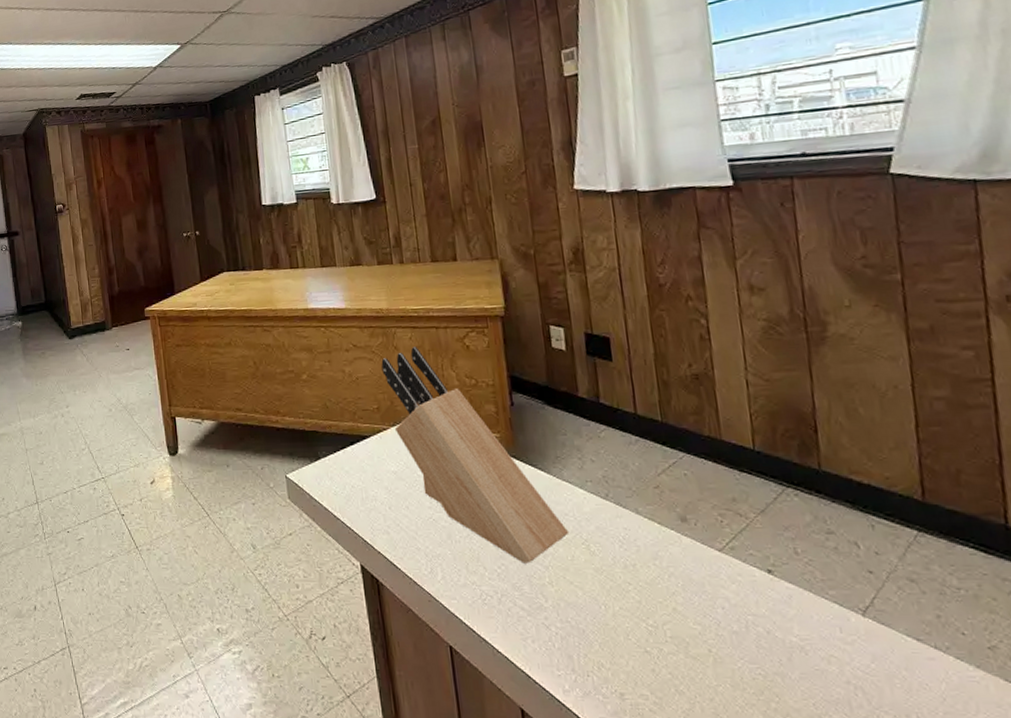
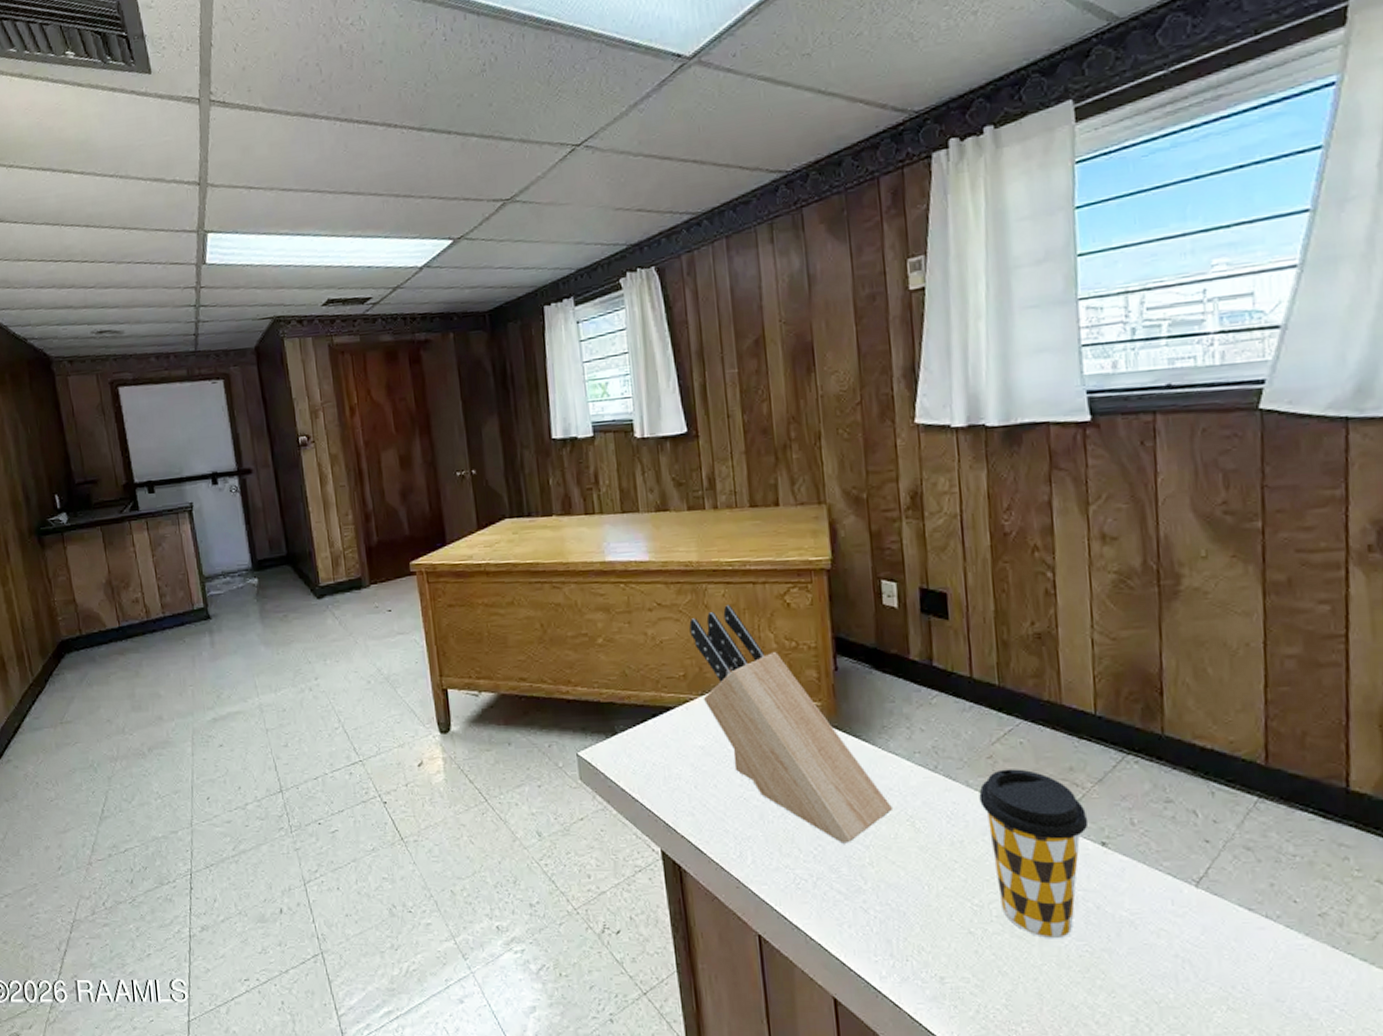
coffee cup: none [648,498,754,661] -> present [979,769,1089,939]

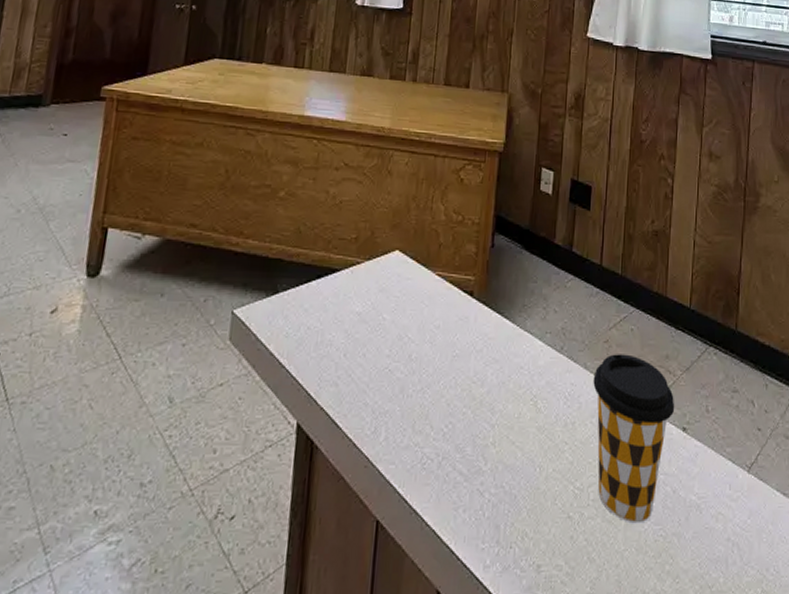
knife block: present [689,605,894,844] -> none [369,173,521,422]

